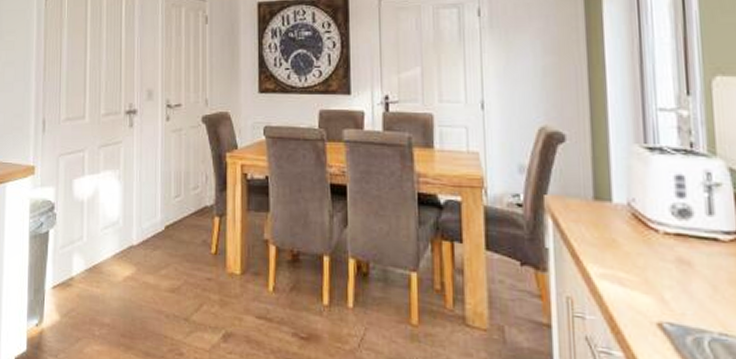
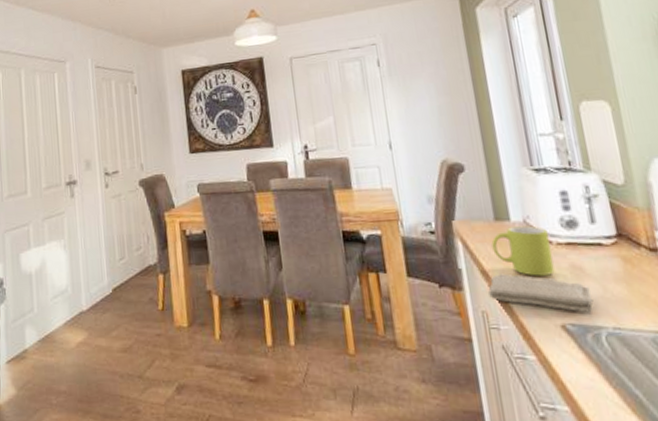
washcloth: none [577,258,699,314] -> present [488,274,594,313]
mug: none [587,209,657,267] -> present [491,226,555,276]

